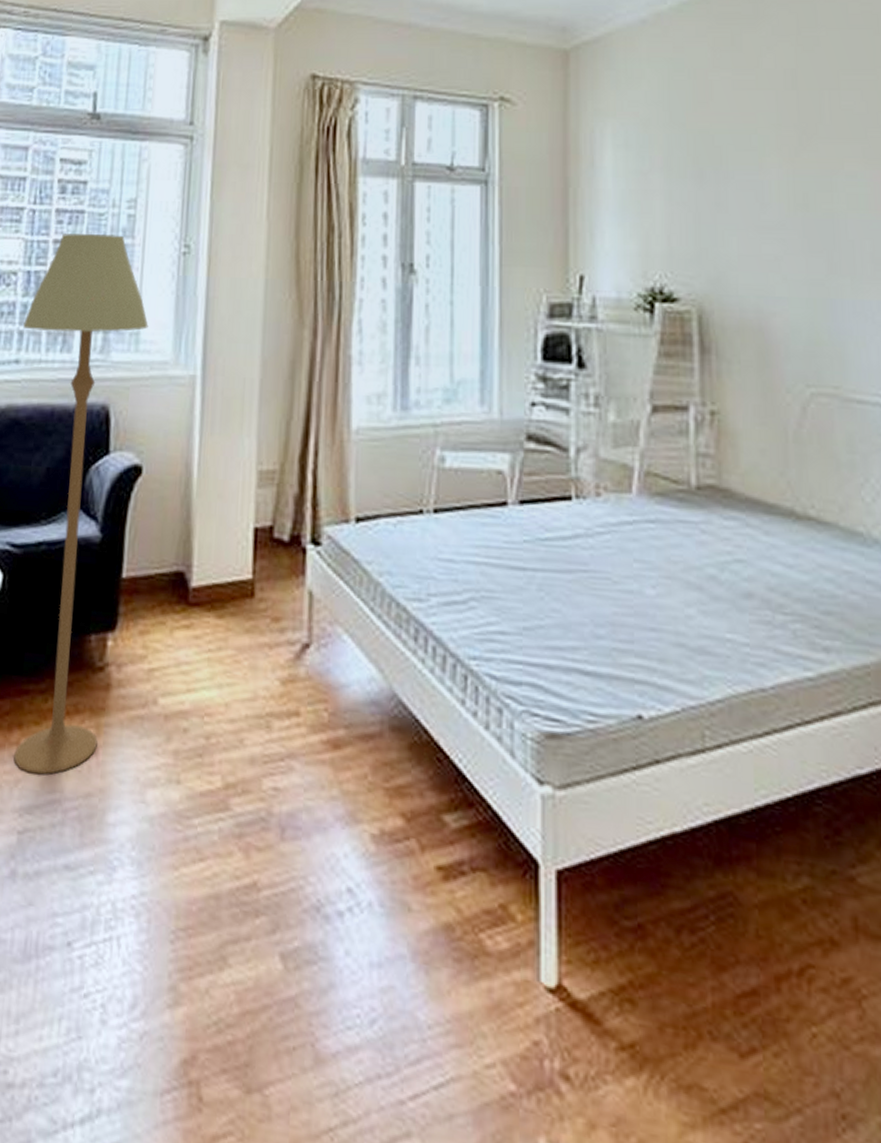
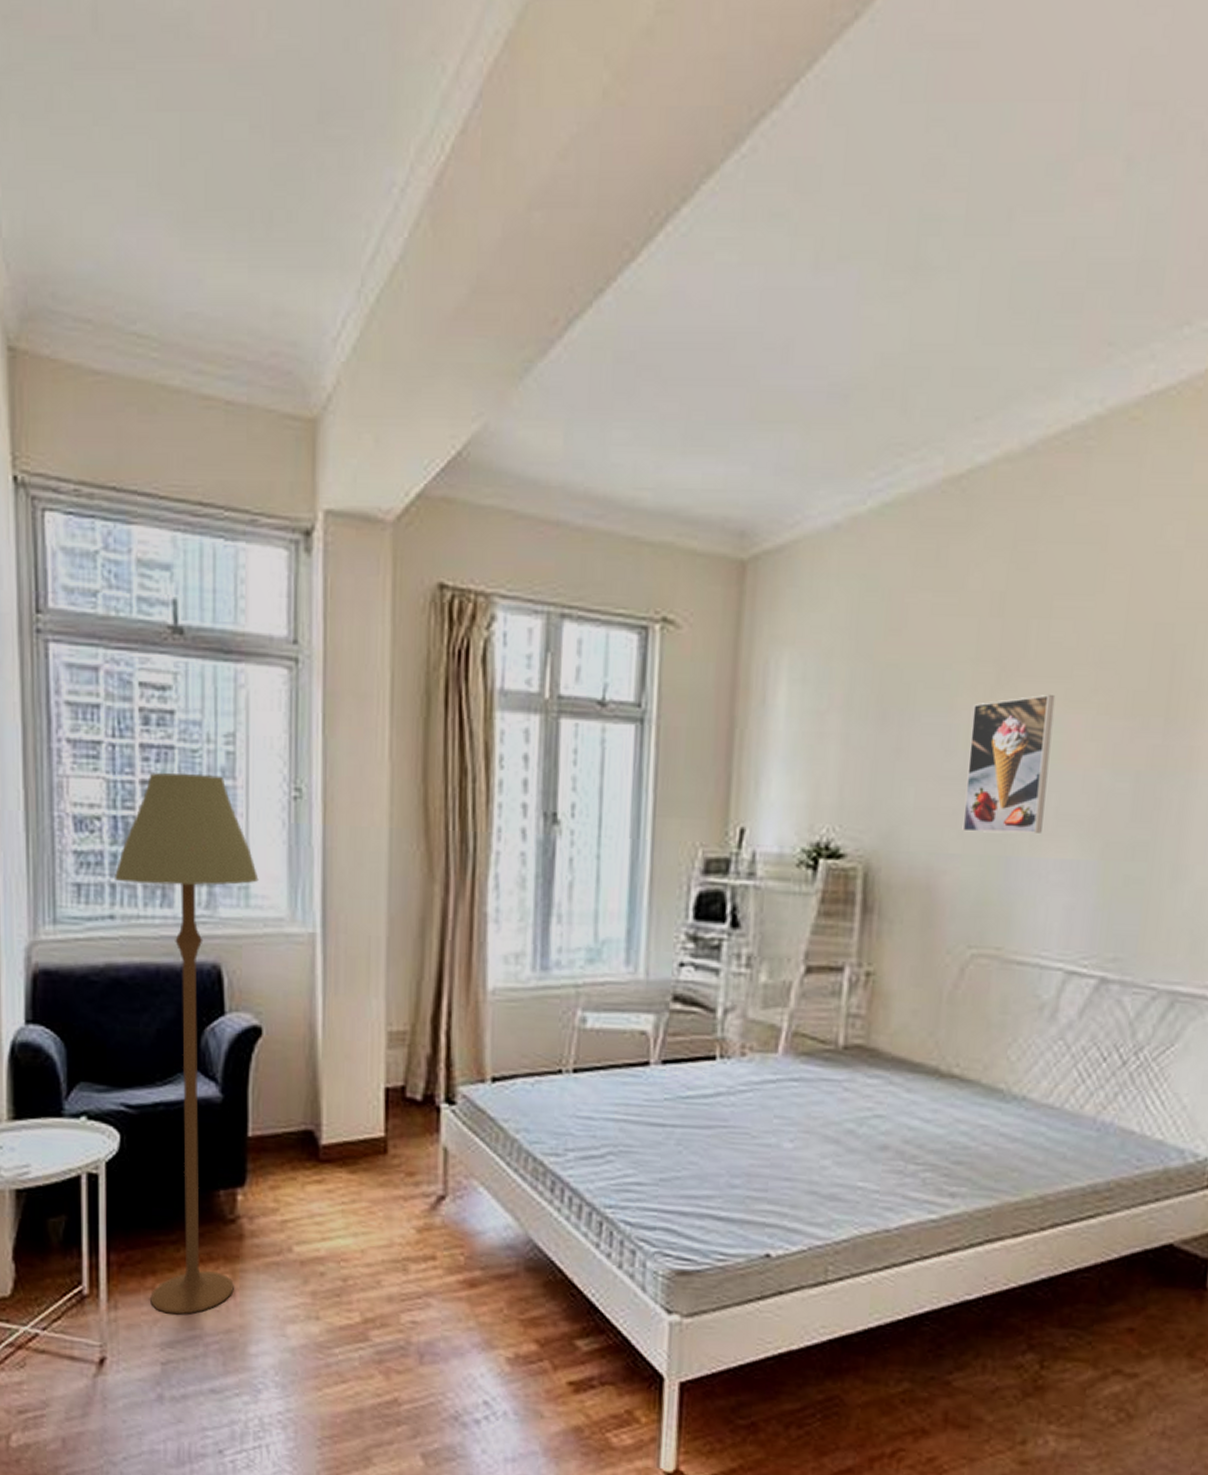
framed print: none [781,154,861,278] -> present [962,695,1056,834]

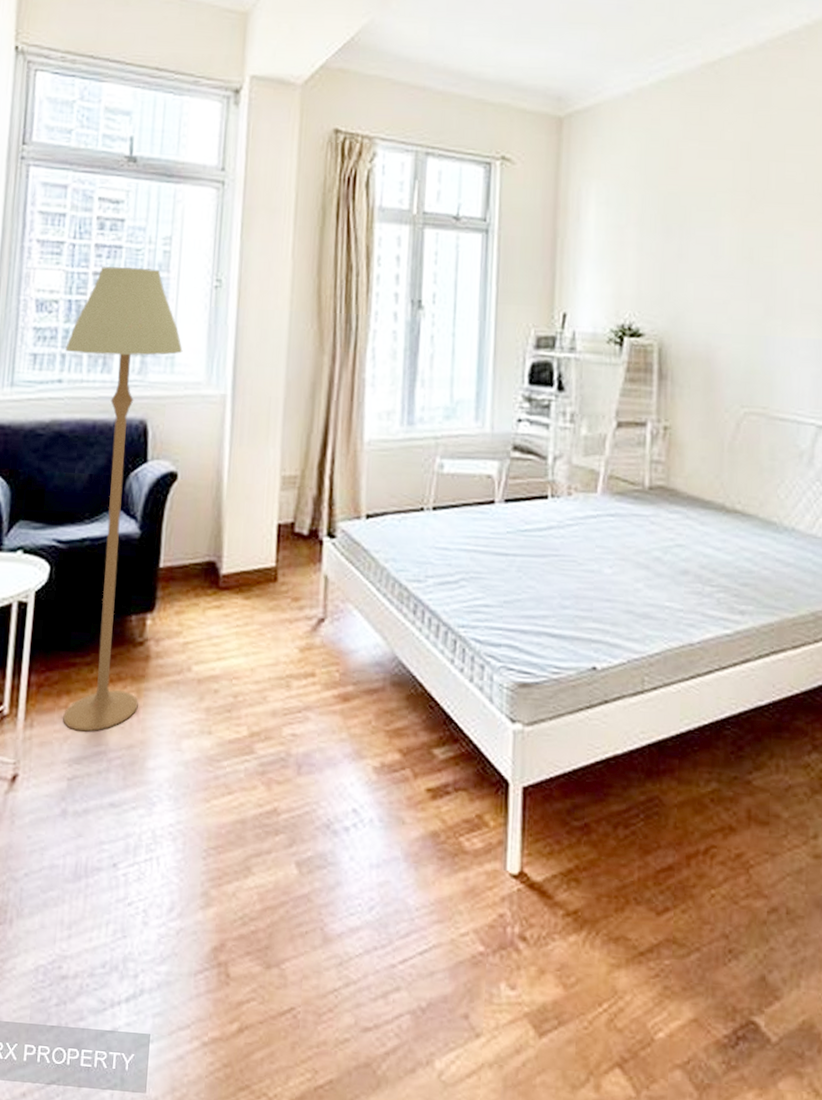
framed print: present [962,695,1056,834] -> none [731,216,793,319]

